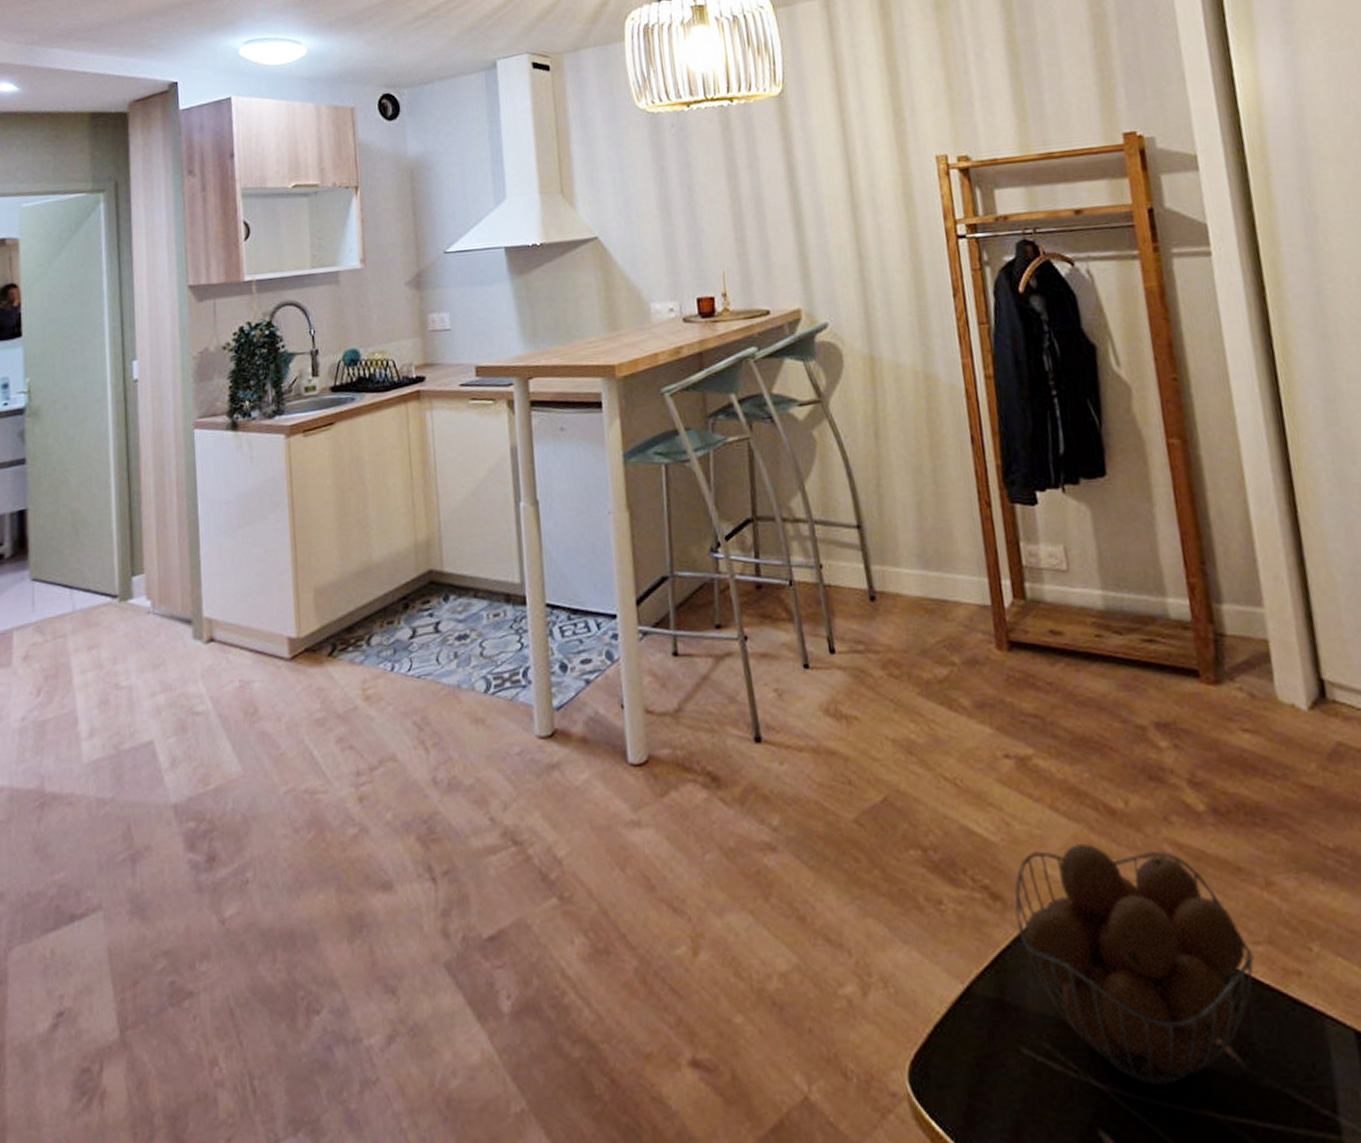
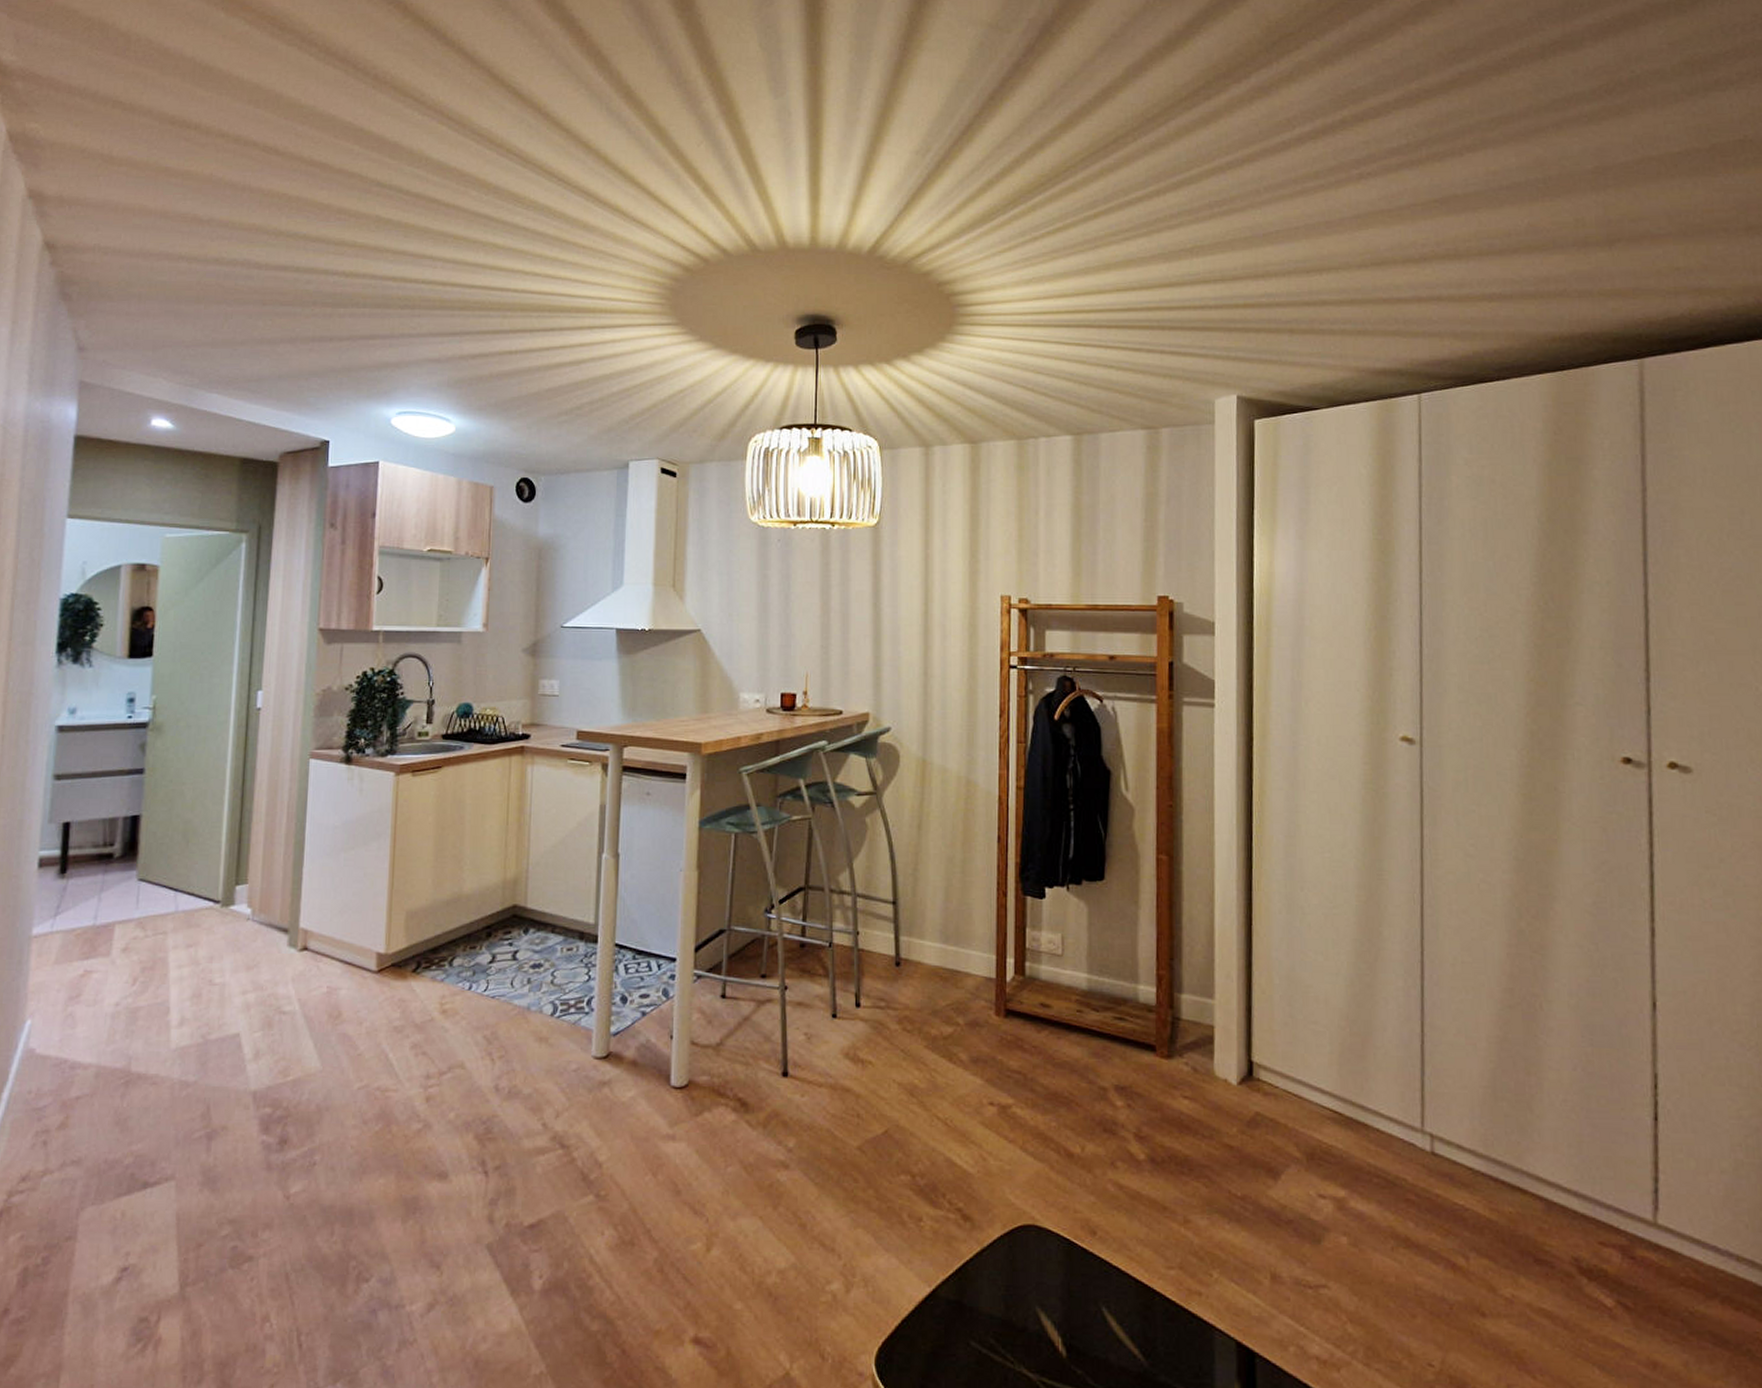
fruit basket: present [1014,844,1254,1086] -> none [981,1180,1166,1377]

